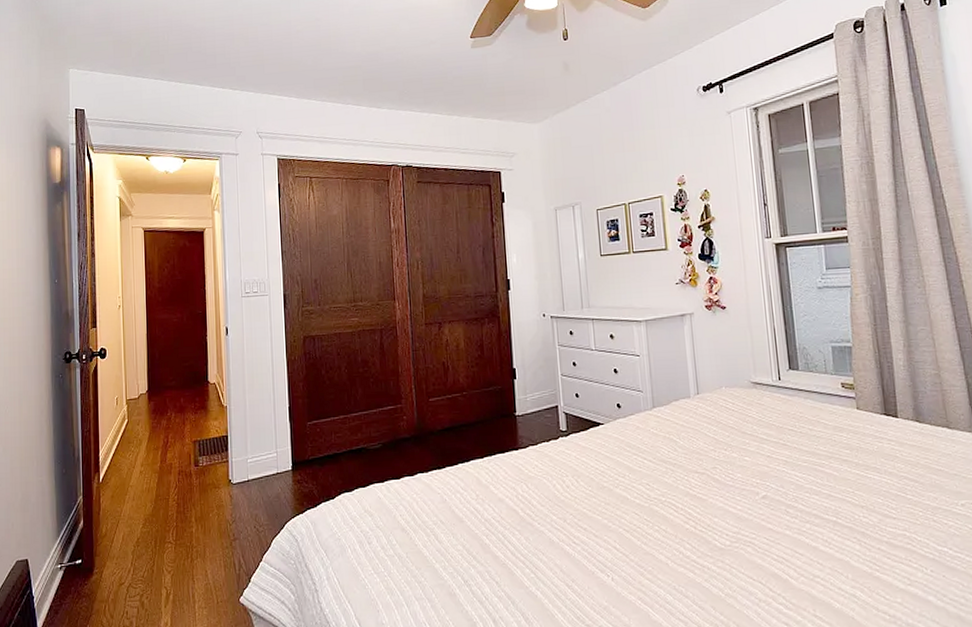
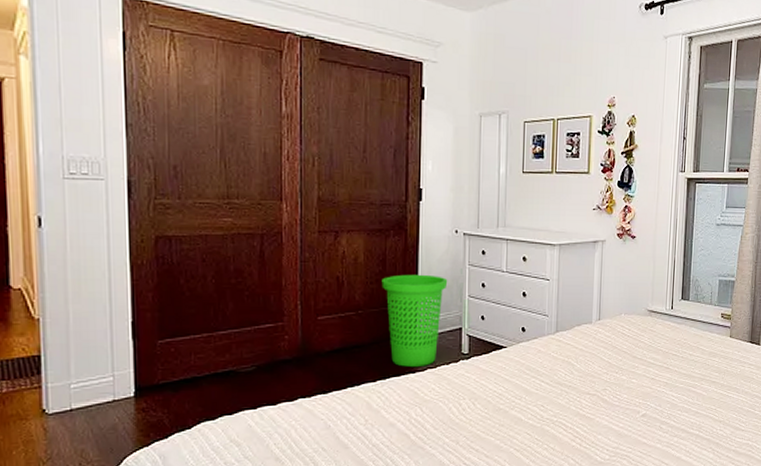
laundry basket: none [481,356,541,445] -> present [382,274,448,368]

